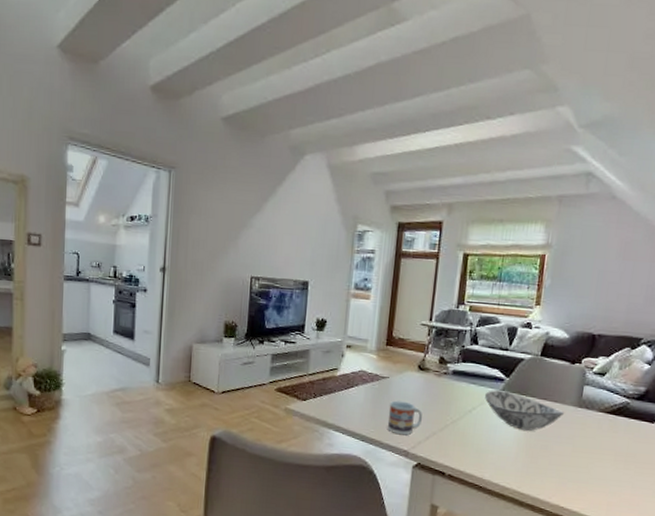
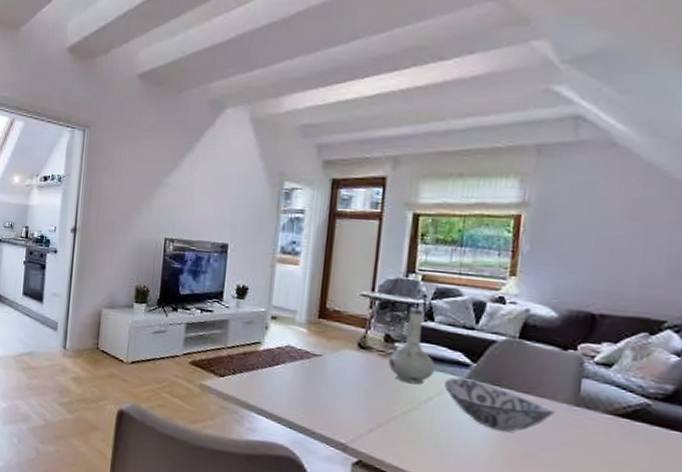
cup: present [387,400,423,435] -> none [320,383,365,425]
vase: none [442,334,479,398] -> present [388,308,436,385]

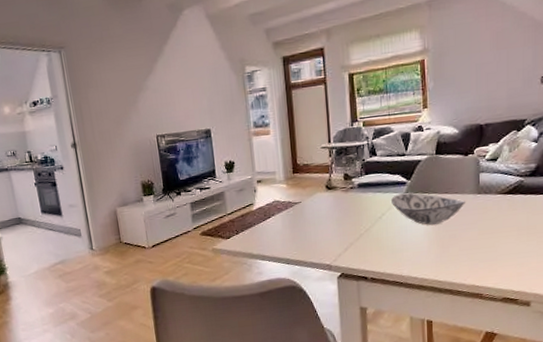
vase: present [388,308,436,385] -> none [349,148,384,208]

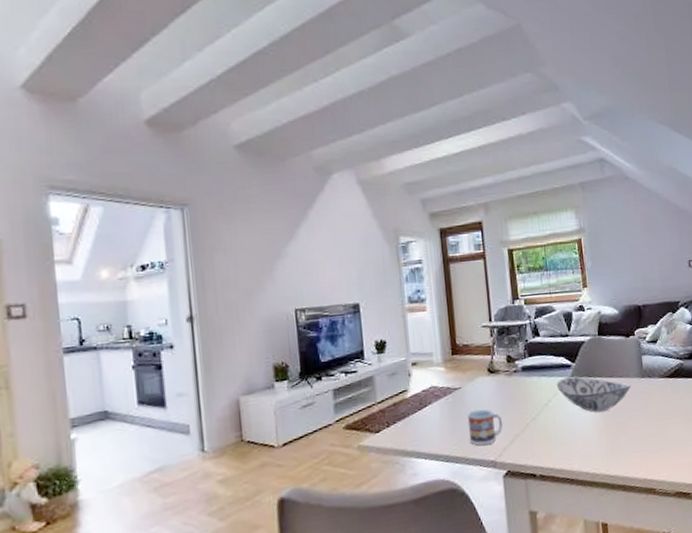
cup: none [306,220,339,252] -> present [467,409,503,446]

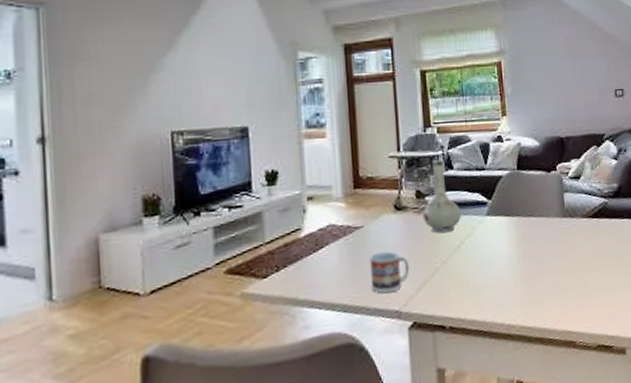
vase: none [513,328,549,393] -> present [422,159,462,234]
decorative bowl: present [557,376,631,412] -> none [471,215,551,256]

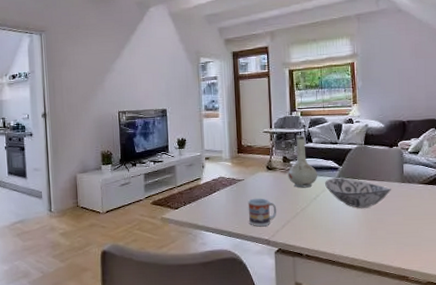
decorative bowl: none [471,215,551,256] -> present [325,177,391,208]

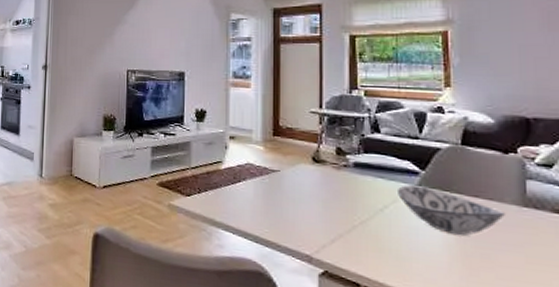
cup: present [247,198,277,227] -> none [283,197,325,237]
vase: present [287,135,318,188] -> none [342,121,388,194]

